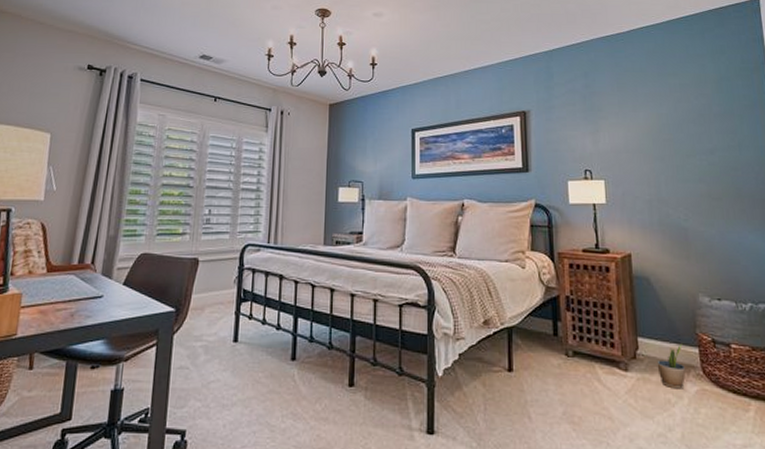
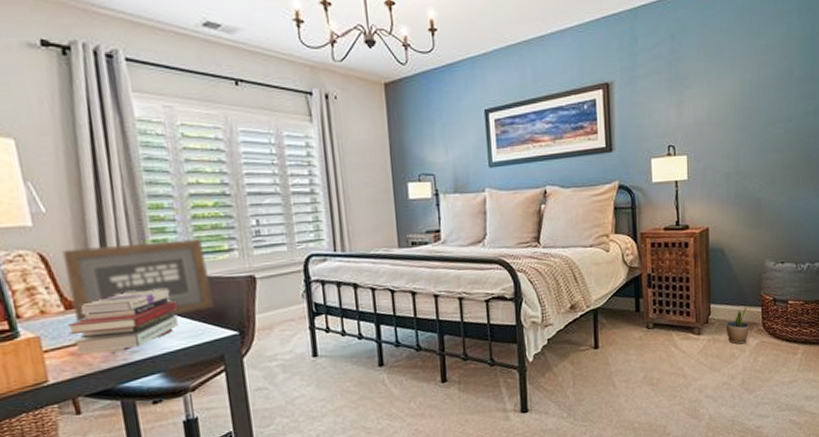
books: none [44,262,133,315] -> present [68,289,179,355]
picture frame: none [52,220,163,287] -> present [62,239,214,322]

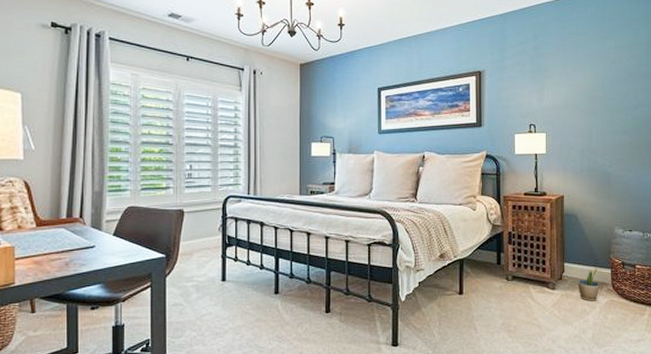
picture frame: present [62,239,214,322] -> none [41,177,150,237]
books: present [68,289,179,355] -> none [37,216,122,264]

